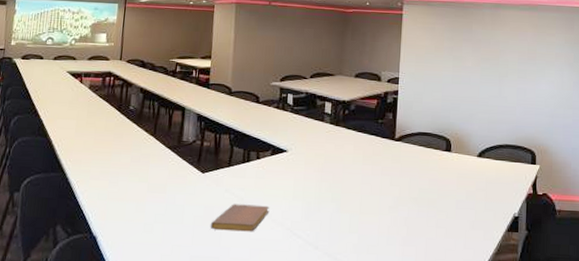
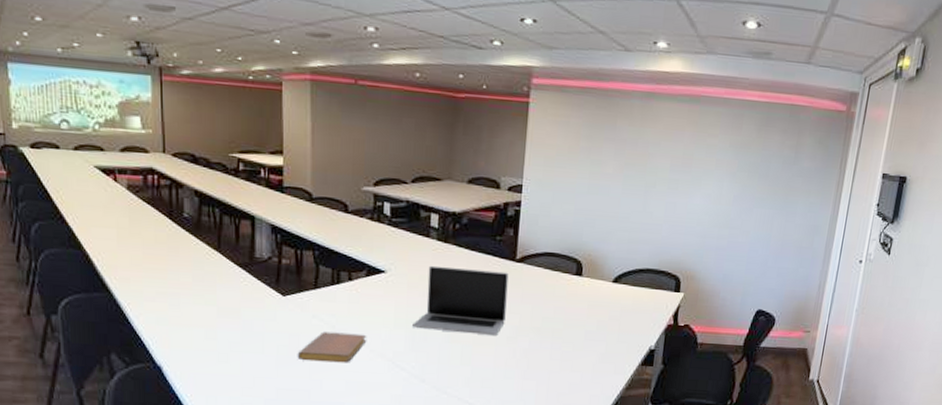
laptop: none [308,145,389,205] -> present [412,265,509,335]

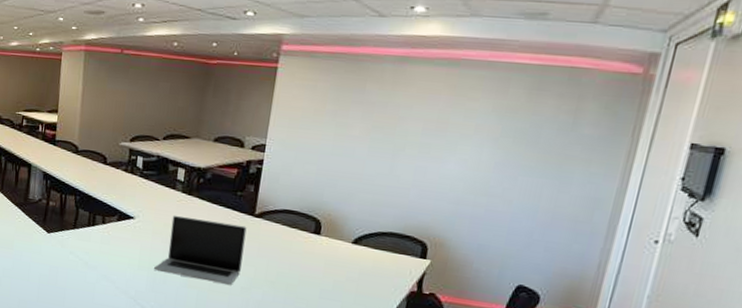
notebook: present [297,331,367,363] -> none [54,266,114,297]

